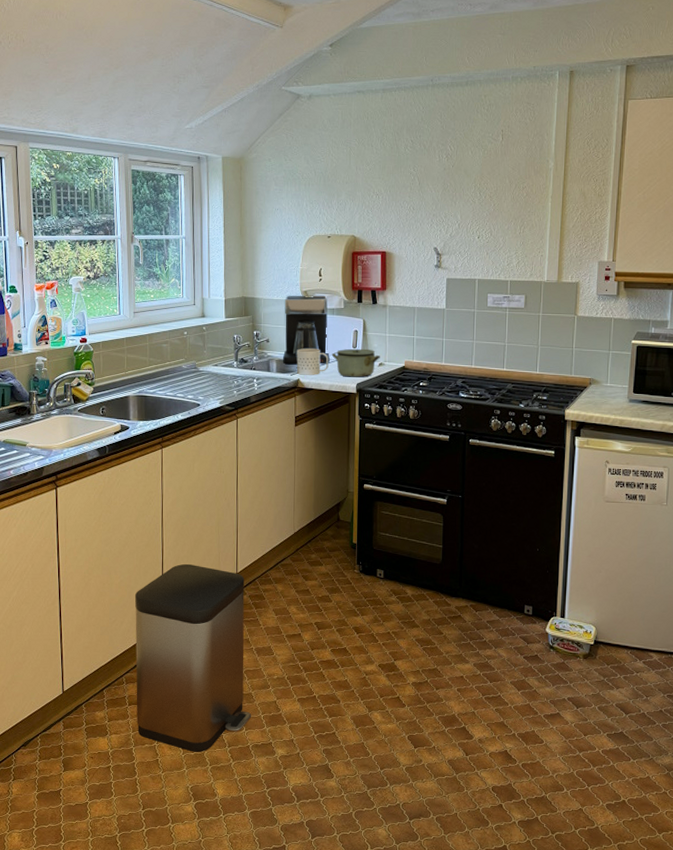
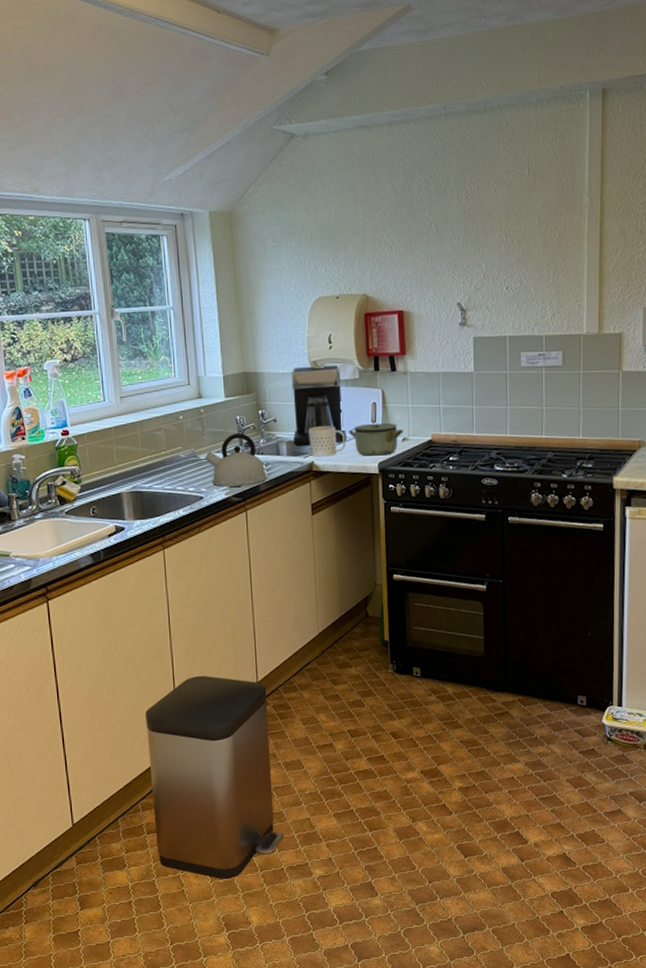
kettle: none [204,350,258,398] -> present [204,433,268,488]

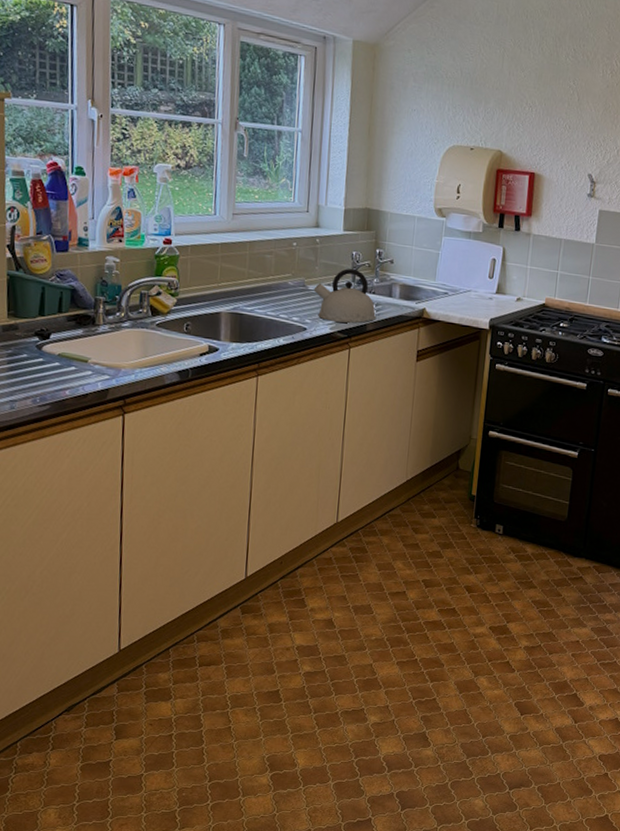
pedal bin: present [144,675,284,879] -> none [207,509,346,719]
coffee maker: present [291,365,347,446] -> none [408,212,465,294]
mug: present [308,426,346,458] -> none [422,274,461,306]
cooking pot: present [348,422,403,456] -> none [463,278,519,313]

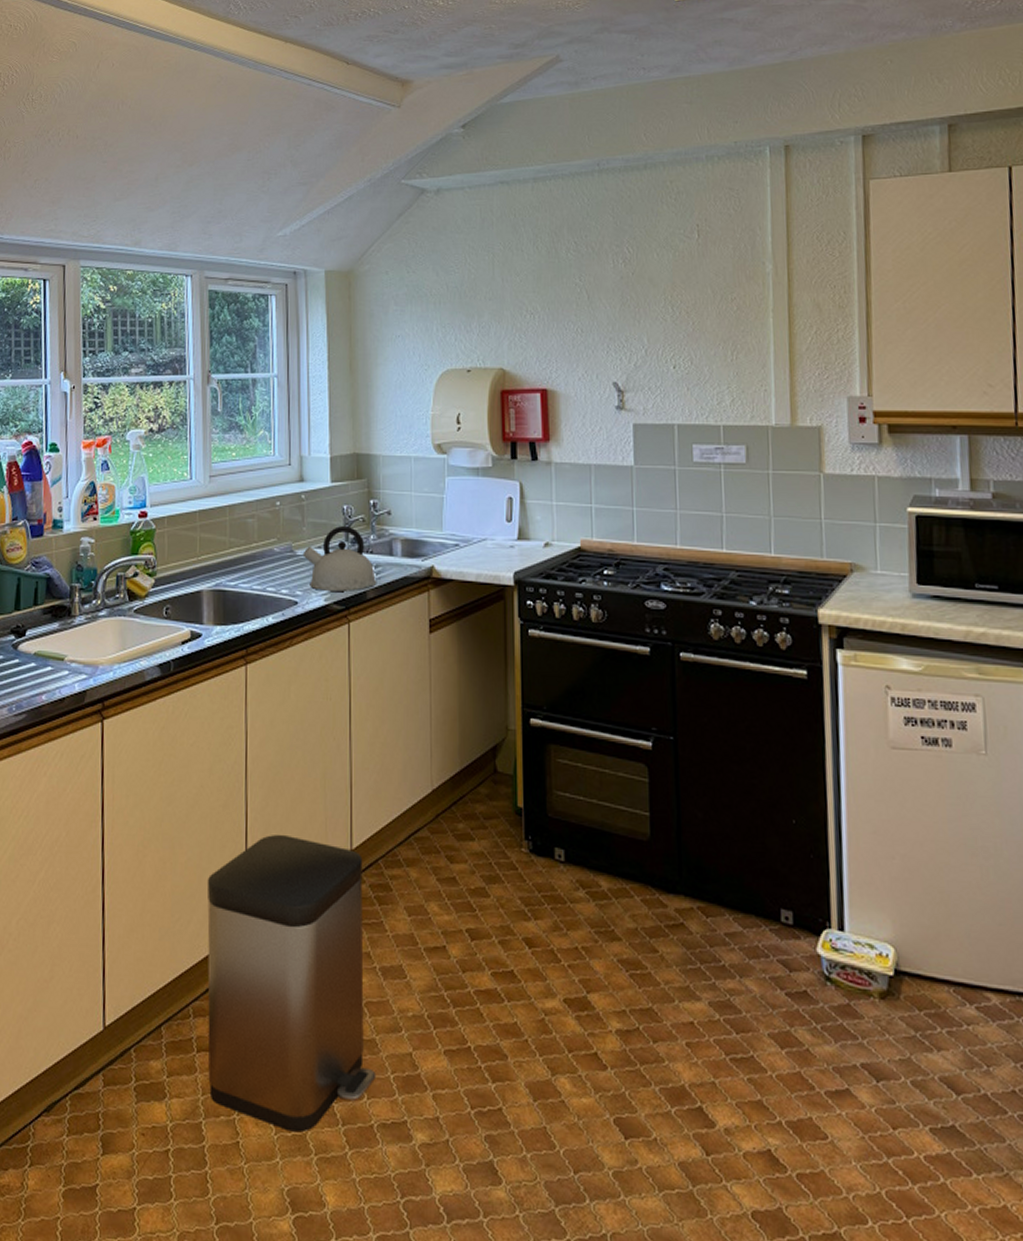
pedal bin: none [207,509,346,719] -> present [207,834,377,1133]

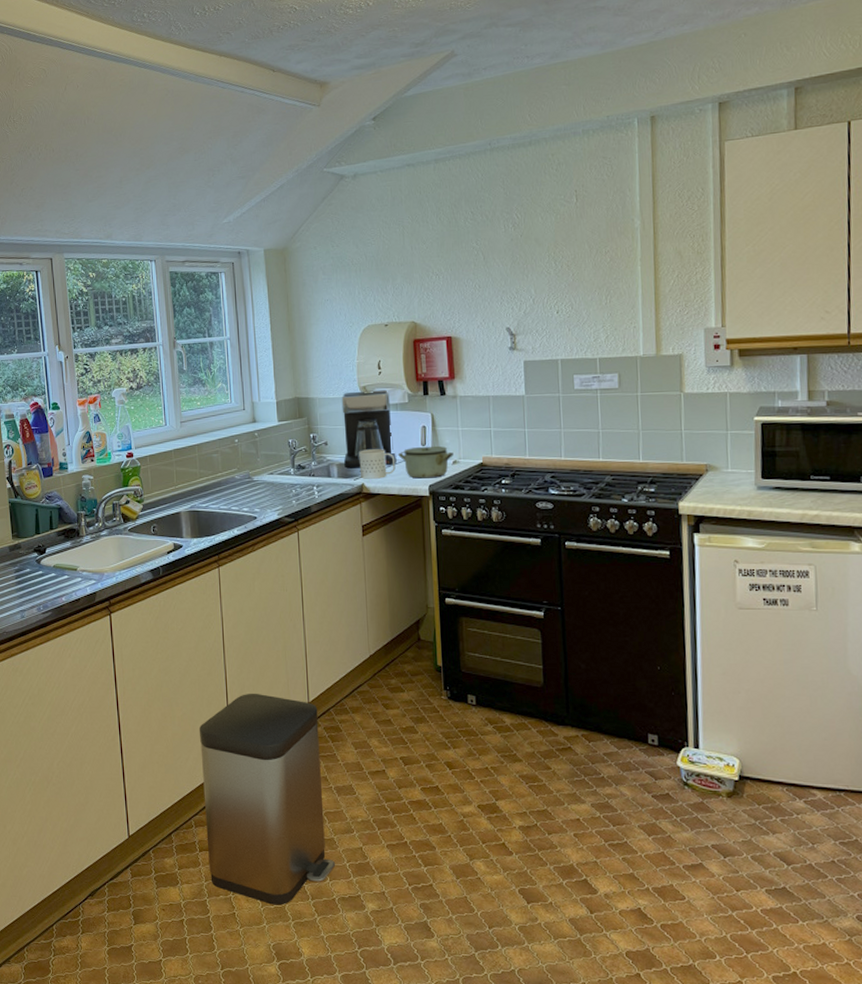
kettle: present [302,526,377,593] -> none [258,456,319,508]
coffee maker: none [410,450,475,546] -> present [341,390,397,469]
mug: none [429,523,474,562] -> present [359,449,396,480]
cooking pot: none [477,522,545,563] -> present [397,446,454,479]

